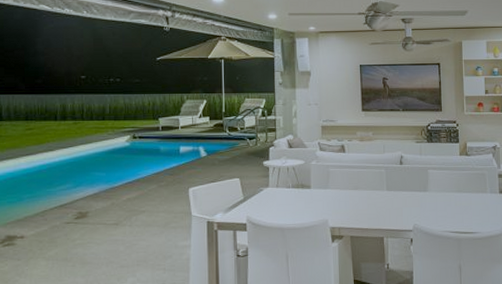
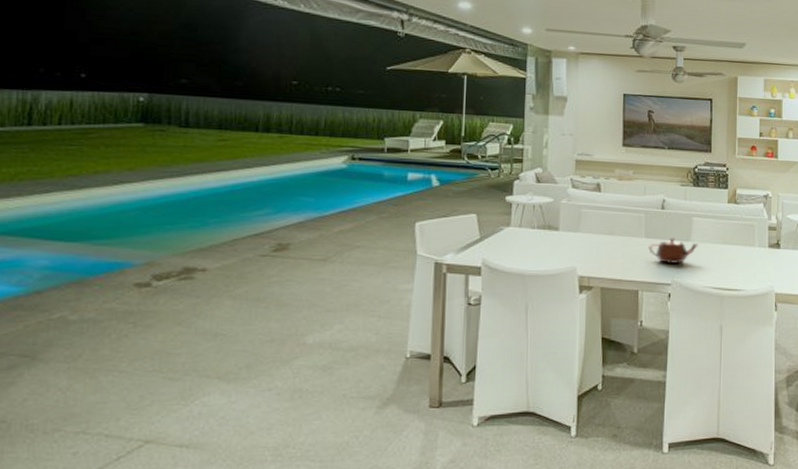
teapot: none [390,188,435,212] -> present [648,237,698,263]

